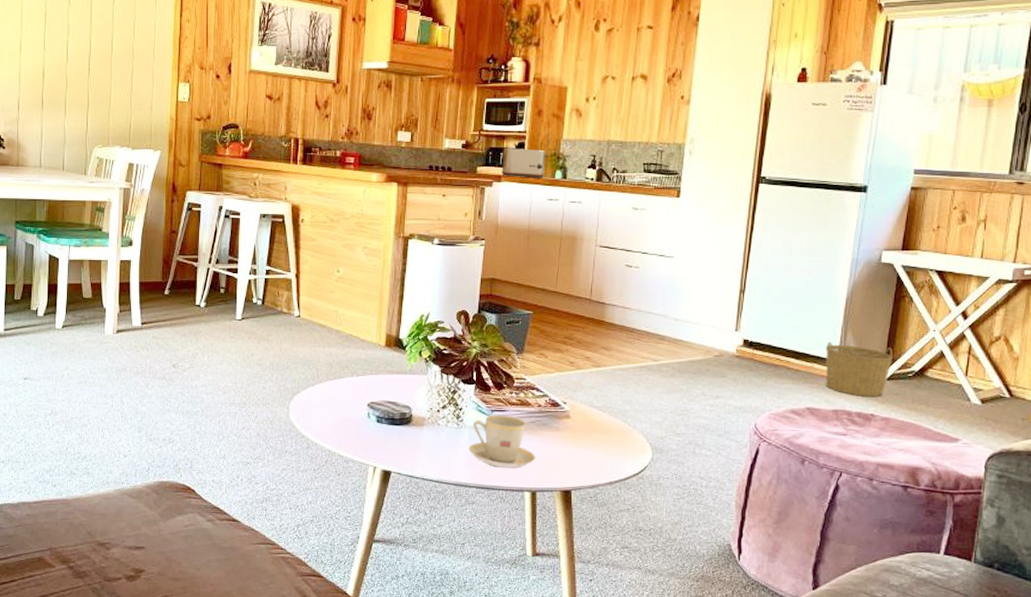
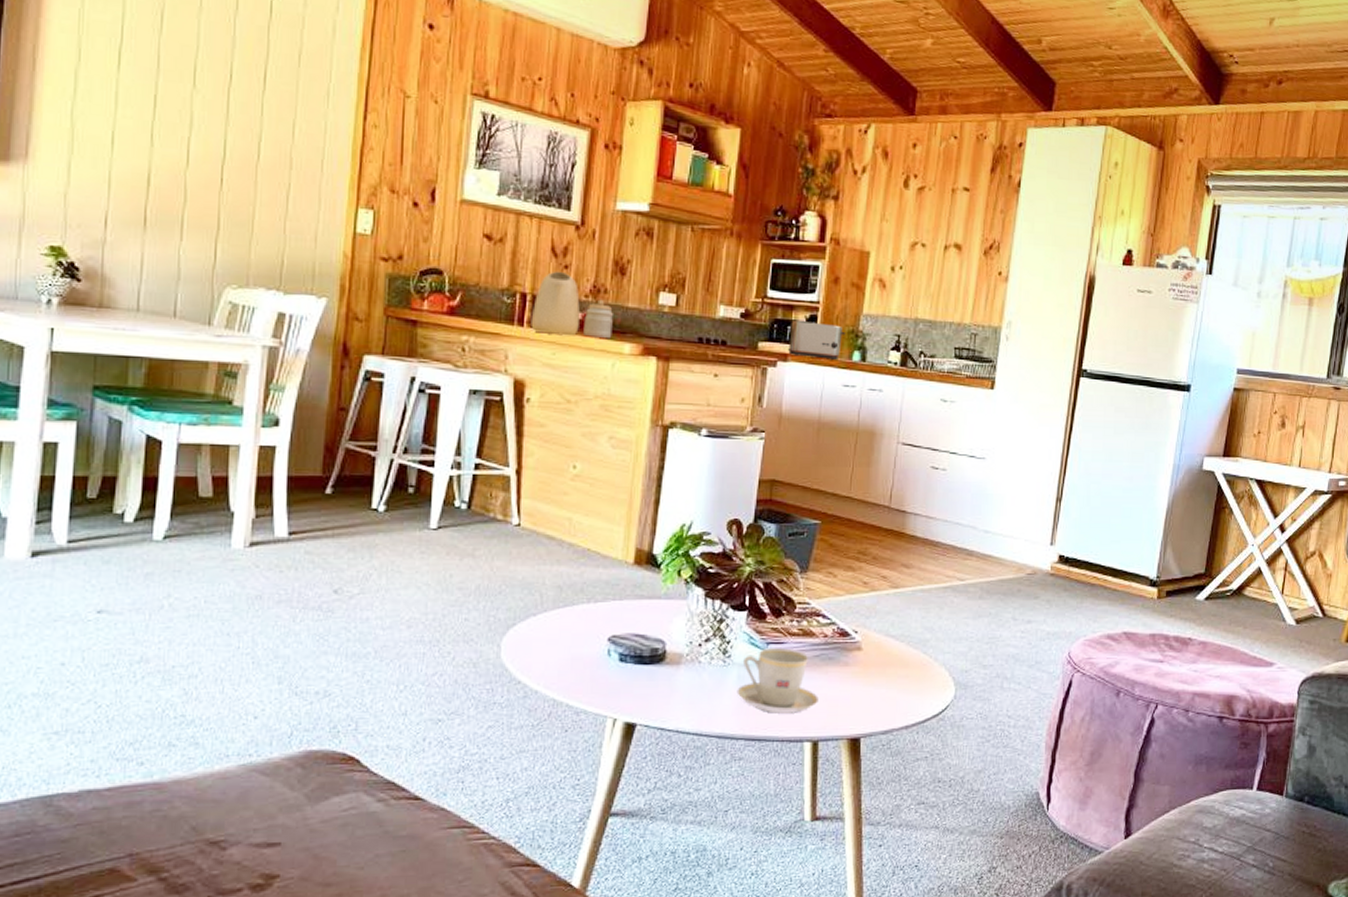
kettle: none [302,120,338,170] -> present [530,271,580,336]
jar: none [341,140,364,171] -> present [584,299,615,339]
basket: present [826,342,893,398] -> none [1144,557,1212,619]

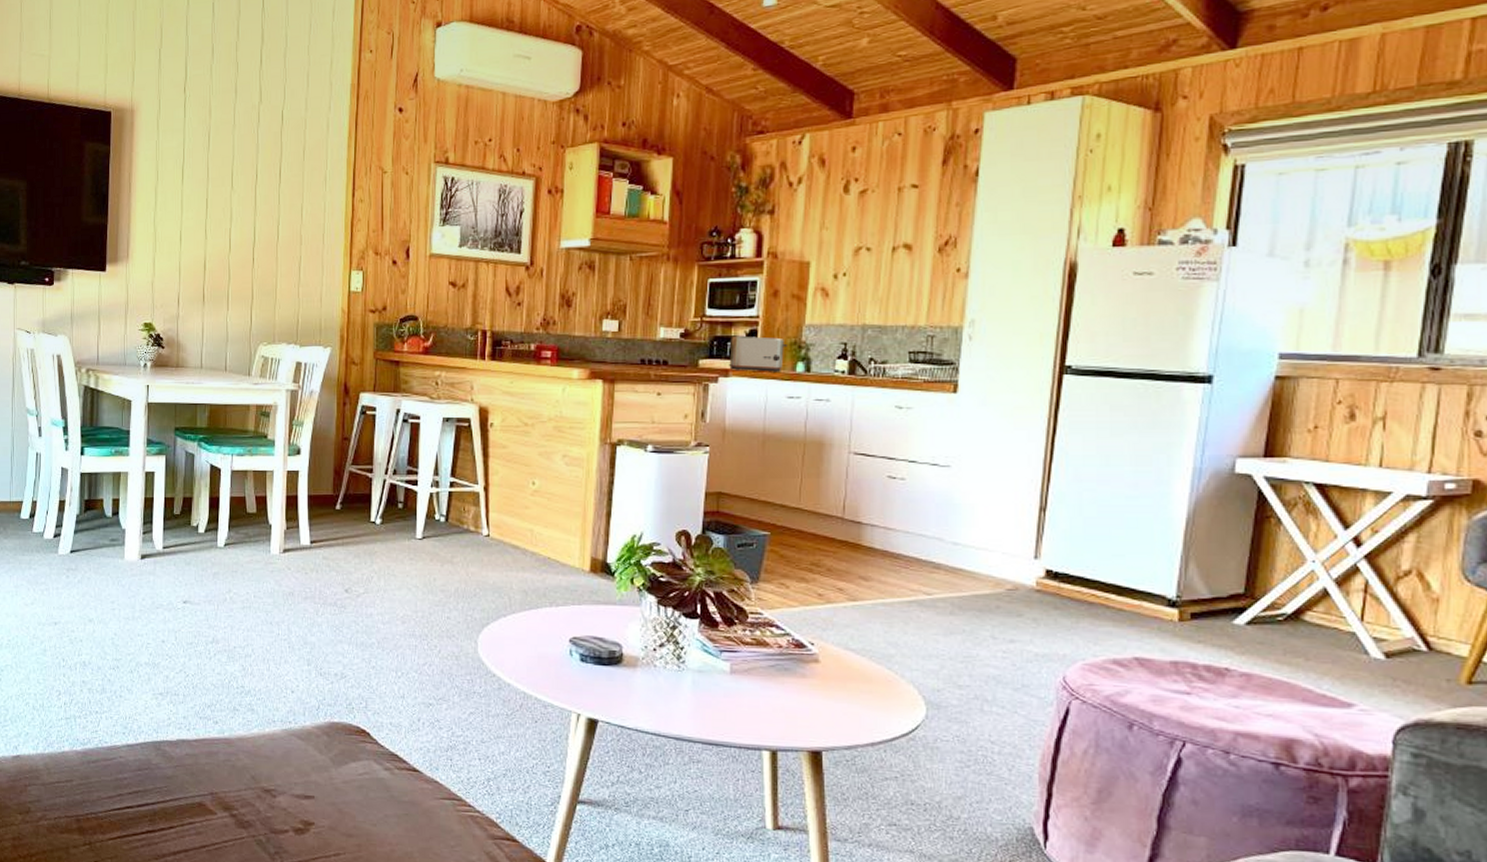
kettle: present [530,271,580,336] -> none [491,308,532,366]
jar: present [584,299,615,339] -> none [536,330,563,367]
teacup: present [737,648,818,714] -> none [692,656,775,721]

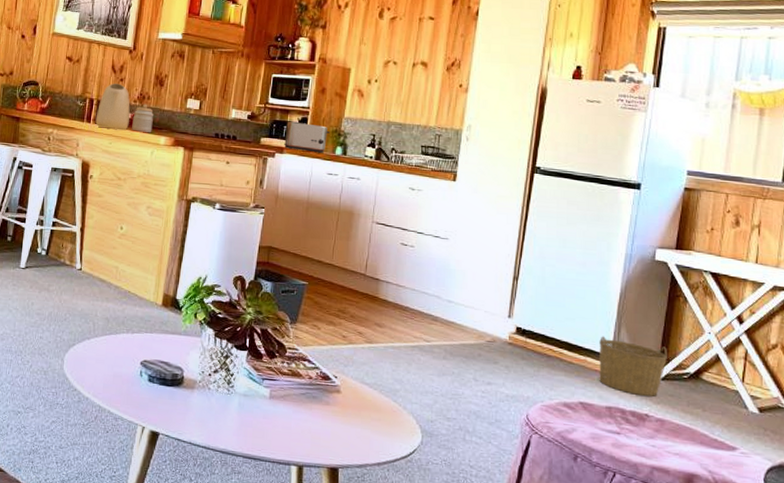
kettle: none [491,308,532,366] -> present [95,83,130,131]
jar: none [536,330,563,367] -> present [132,104,154,134]
basket: none [1159,574,1254,647] -> present [599,336,667,397]

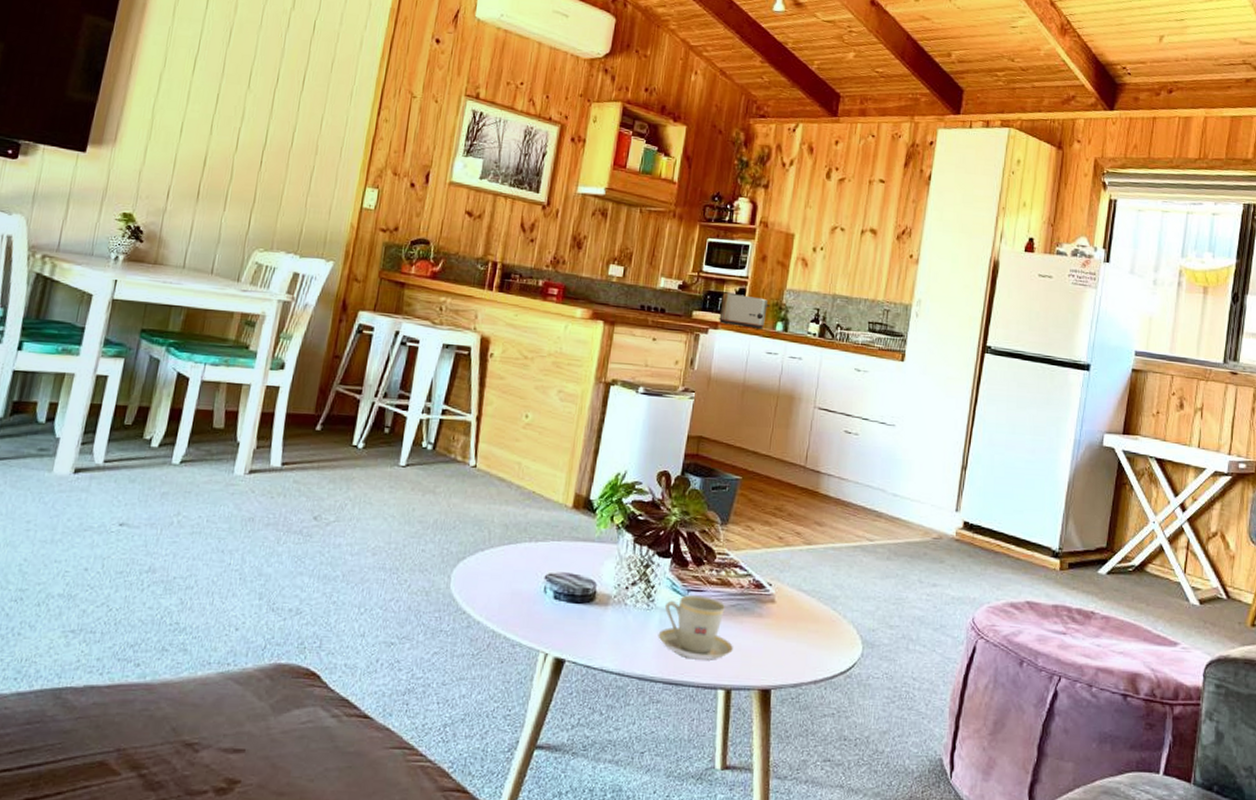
kettle: present [95,83,130,131] -> none [498,244,542,301]
jar: present [132,104,154,134] -> none [543,269,570,304]
teacup: none [237,383,304,440] -> present [658,595,733,660]
basket: present [599,336,667,397] -> none [1046,529,1113,593]

